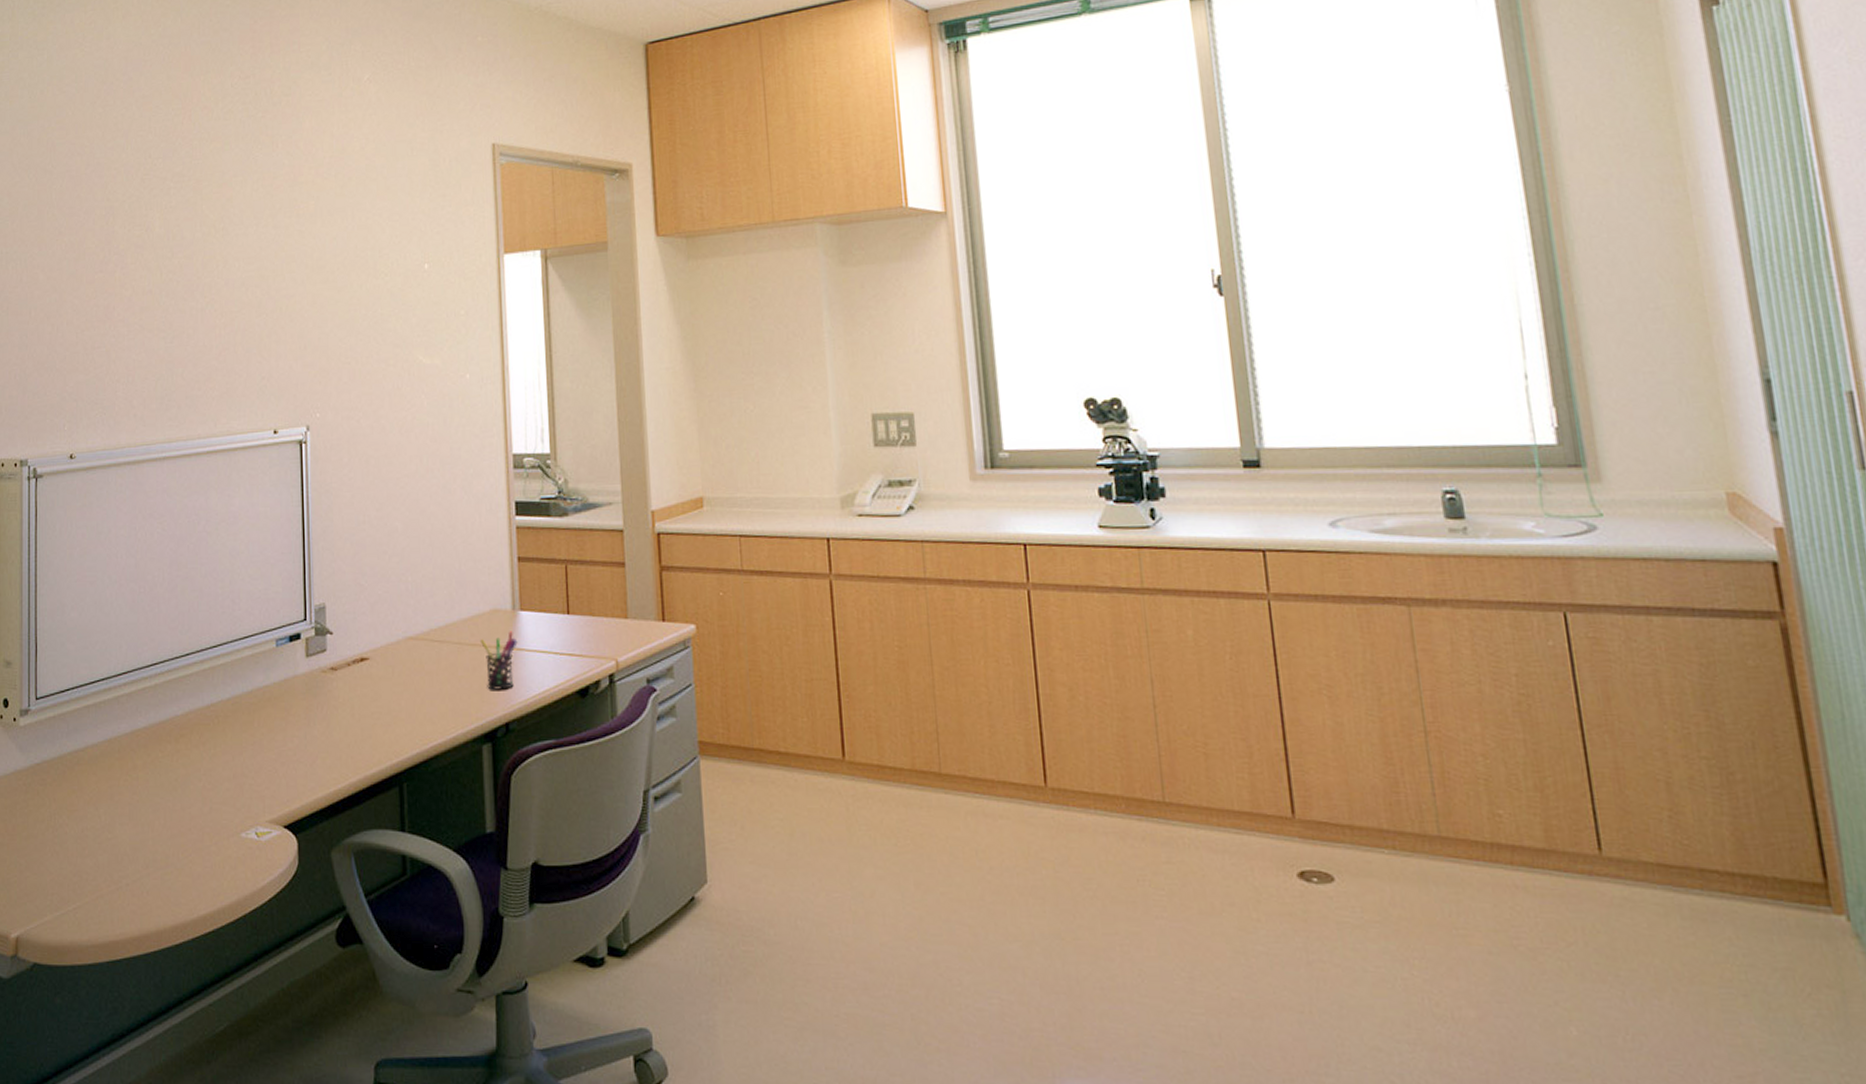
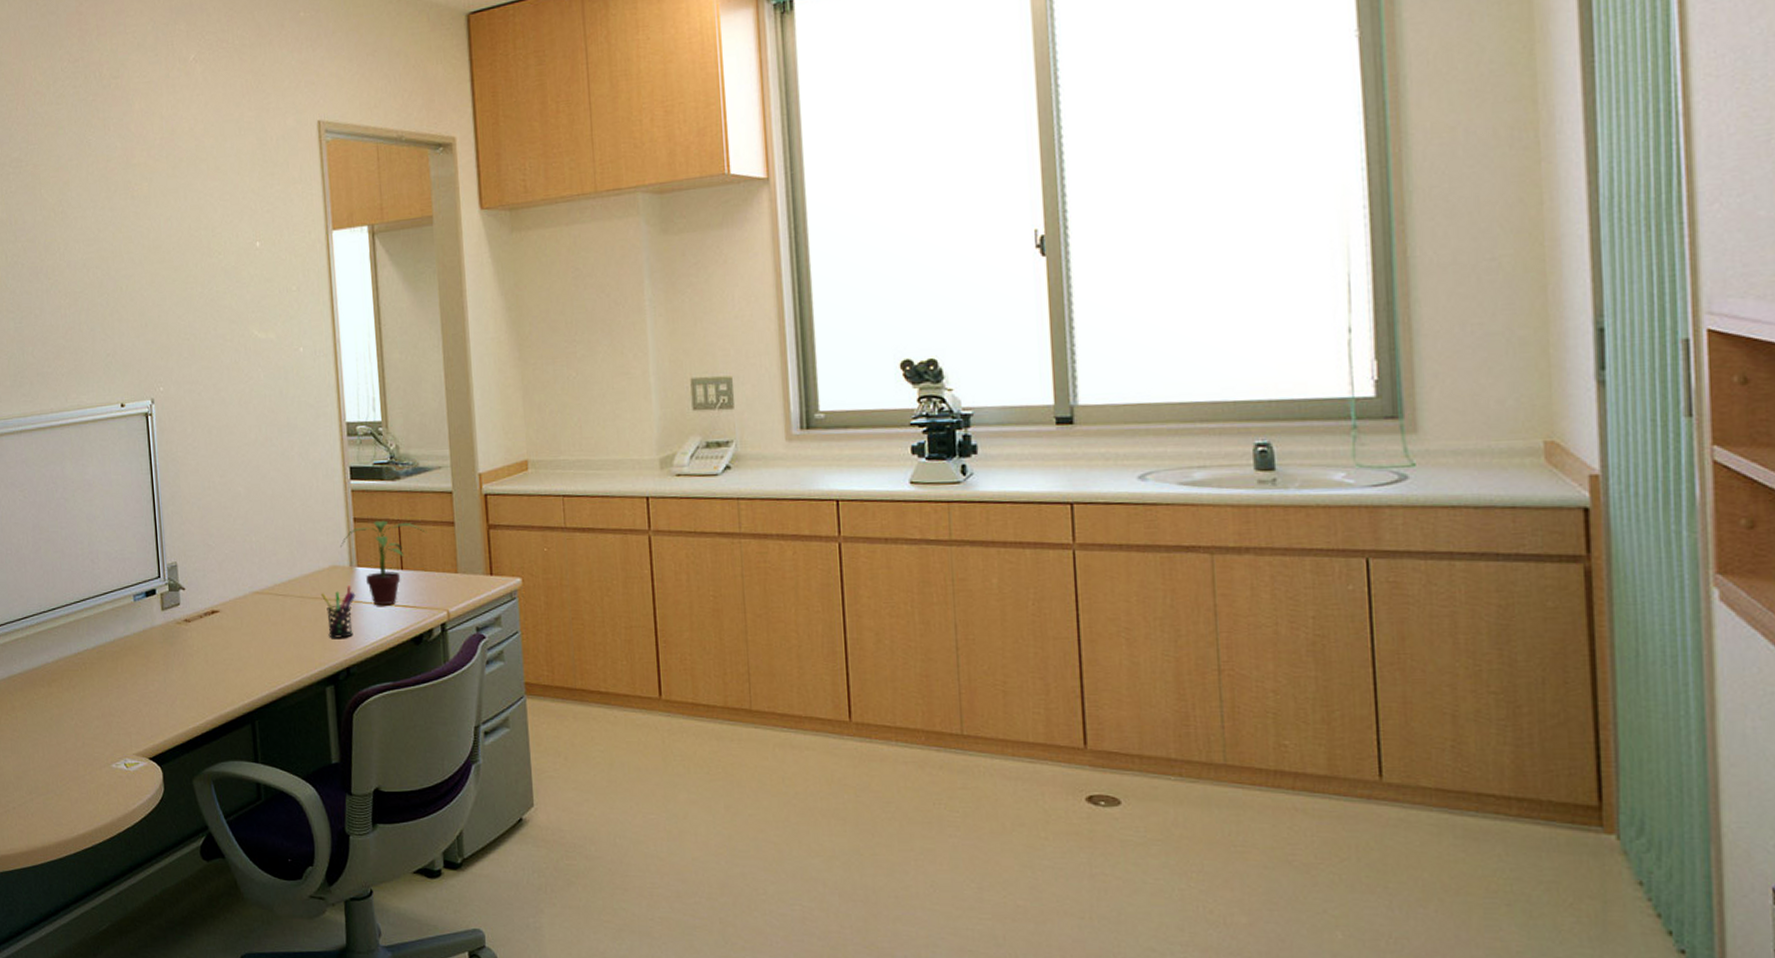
potted plant: none [503,560,596,654] -> present [340,520,427,606]

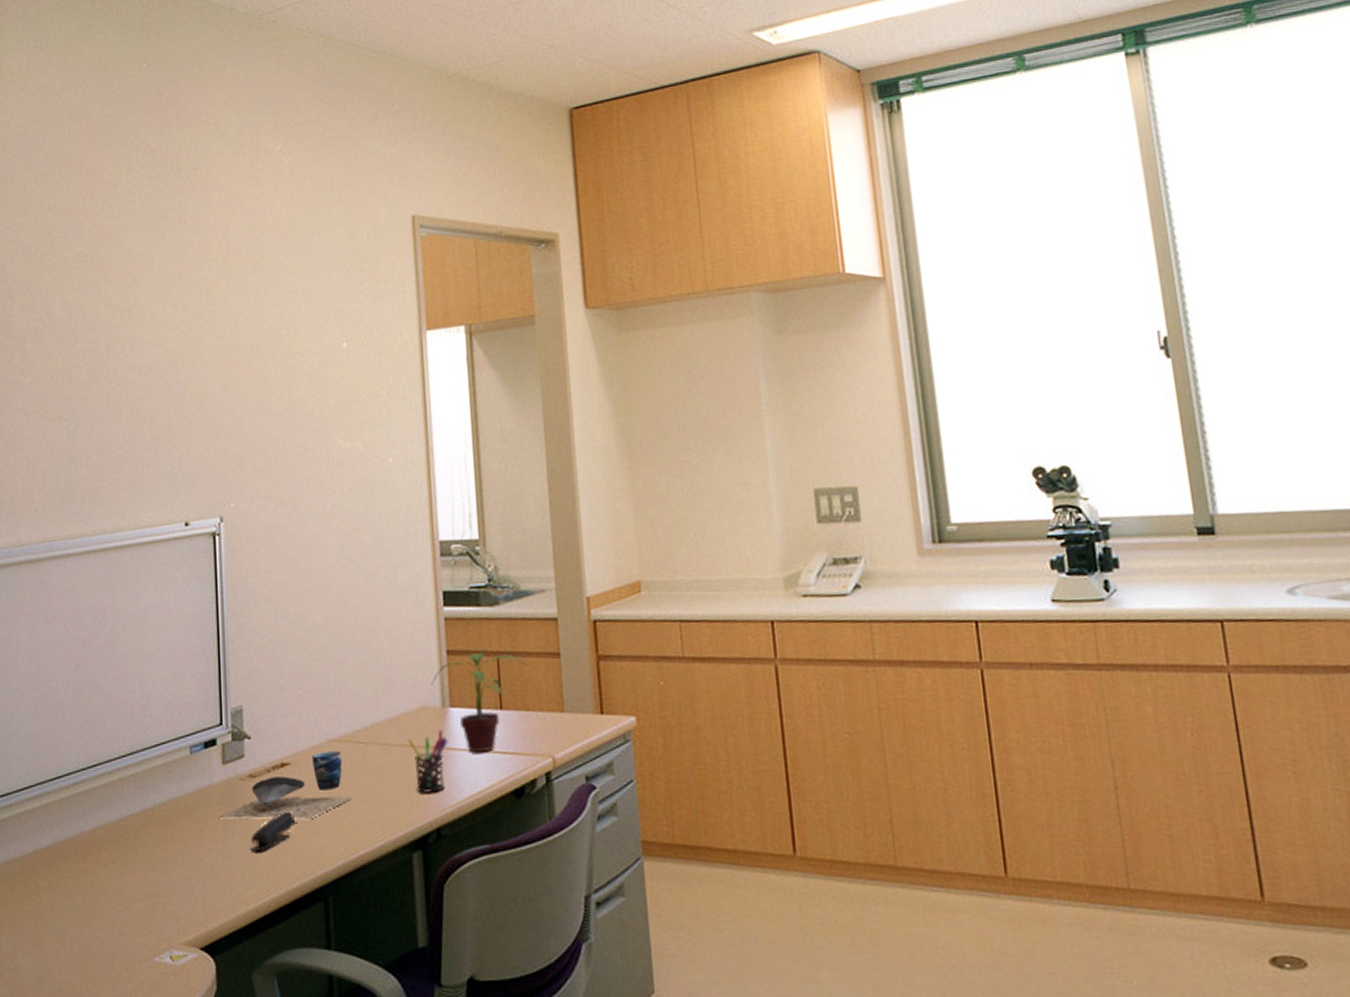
cup: none [159,602,275,658] -> present [217,751,354,820]
stapler: none [188,650,226,682] -> present [250,811,296,852]

